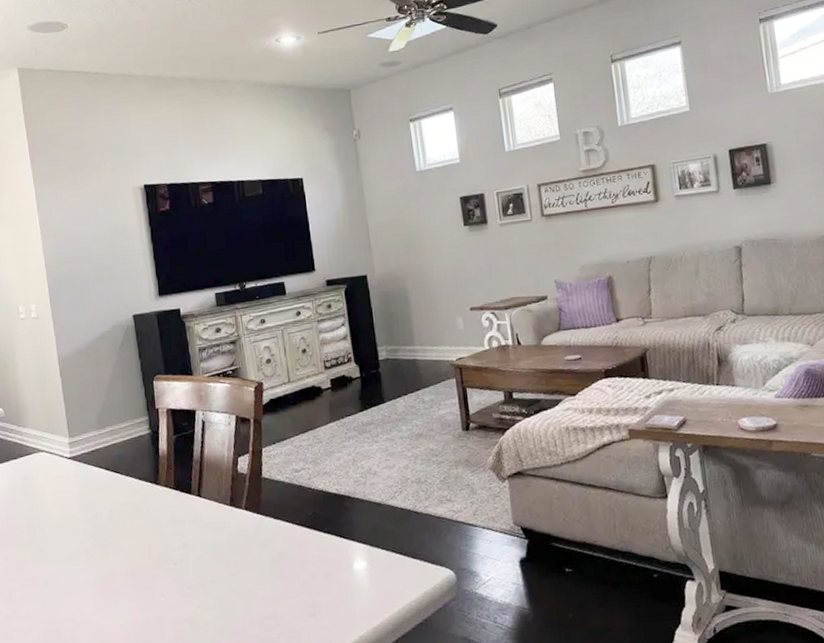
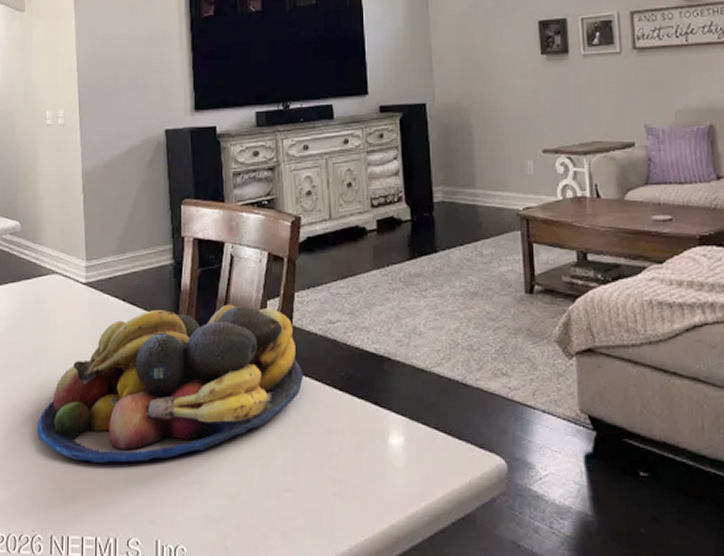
fruit bowl: none [36,463,275,613] -> present [37,304,303,463]

